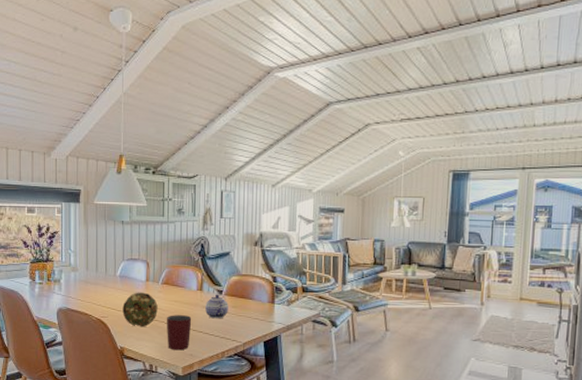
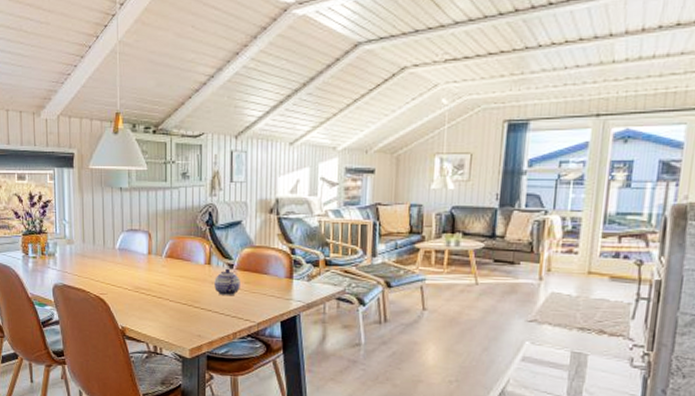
decorative ball: present [122,292,158,328] -> none [123,266,161,306]
mug: present [167,315,192,351] -> none [172,291,200,331]

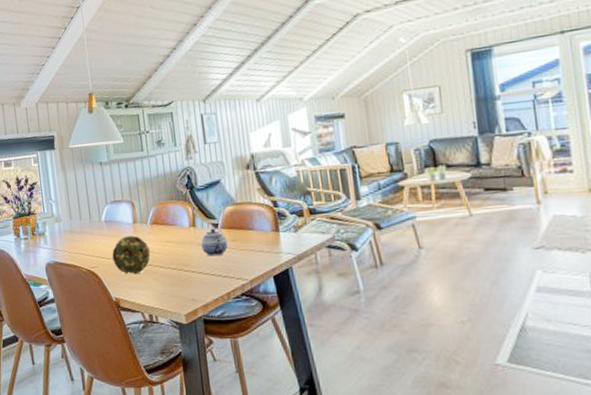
decorative ball: none [123,266,161,306] -> present [112,235,150,275]

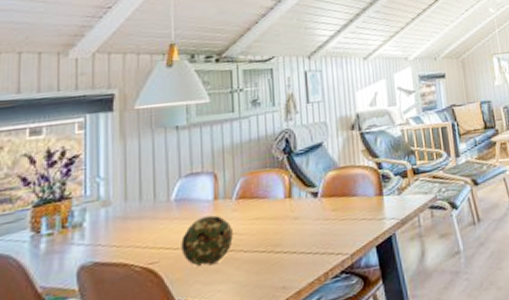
teapot: present [201,228,228,257] -> none [297,197,328,232]

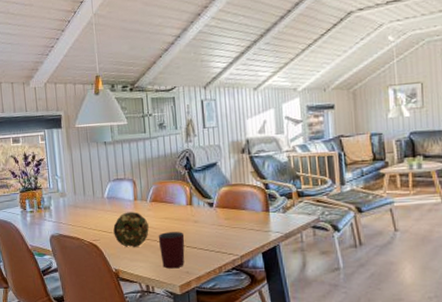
mug: none [247,234,281,288] -> present [159,232,185,269]

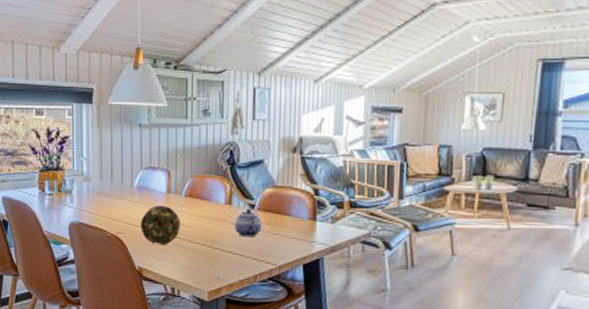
mug: present [159,232,185,269] -> none [190,232,219,273]
teapot: none [197,207,221,233] -> present [235,208,262,238]

